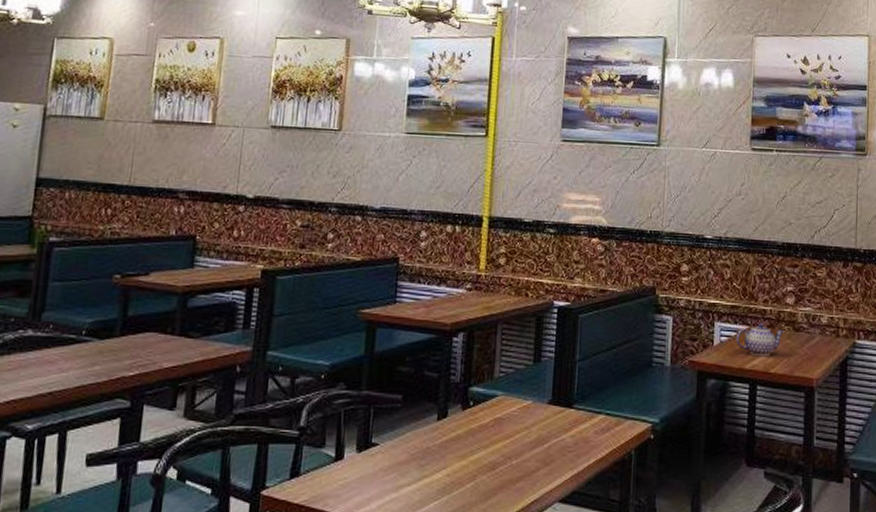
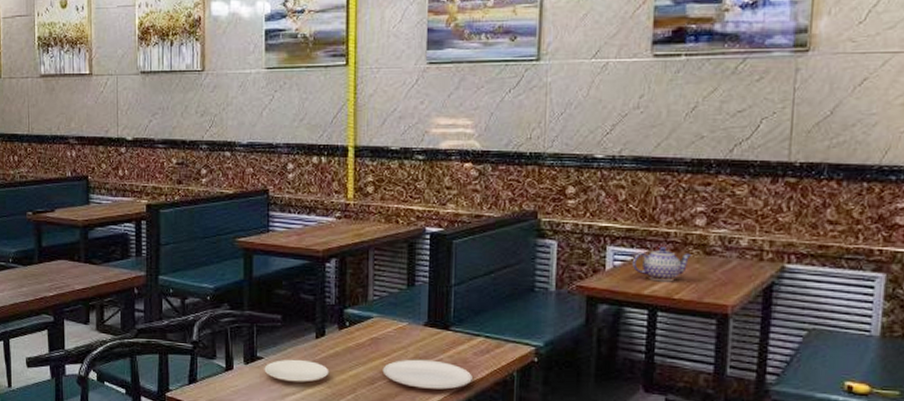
plate: none [378,444,450,471] -> present [264,359,329,383]
plate: none [504,440,593,472] -> present [382,359,472,390]

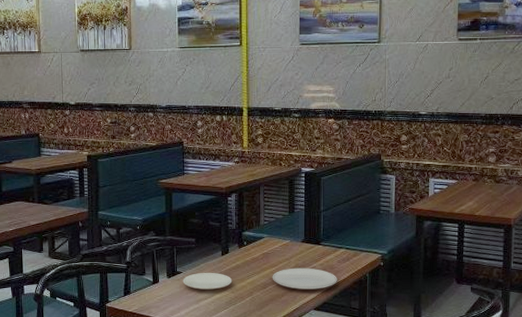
teapot: present [631,246,693,282] -> none [446,177,487,203]

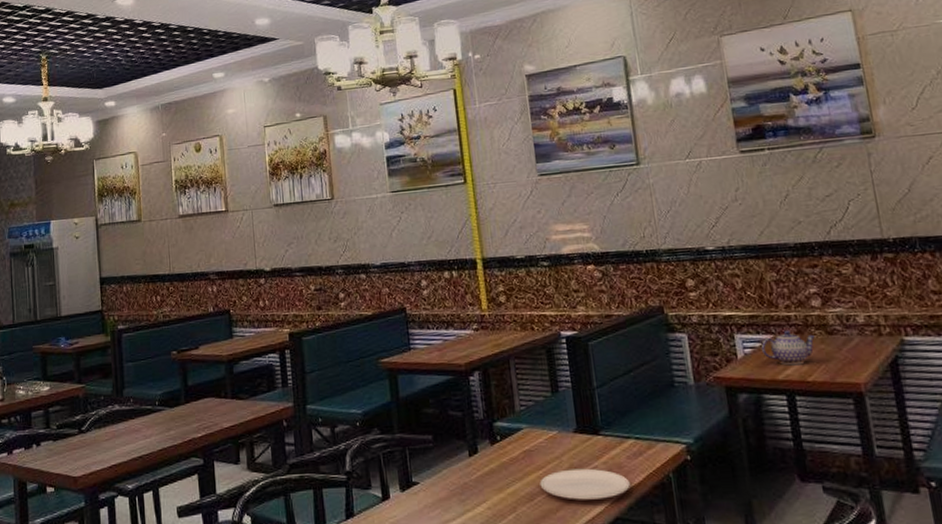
plate: present [182,272,232,290] -> none [421,481,487,507]
teapot: none [446,177,487,203] -> present [760,330,816,366]

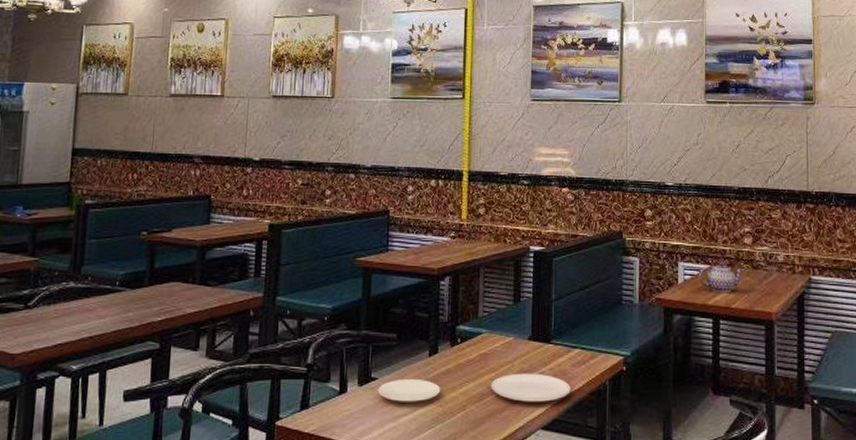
plate: none [421,481,487,507] -> present [377,378,441,402]

